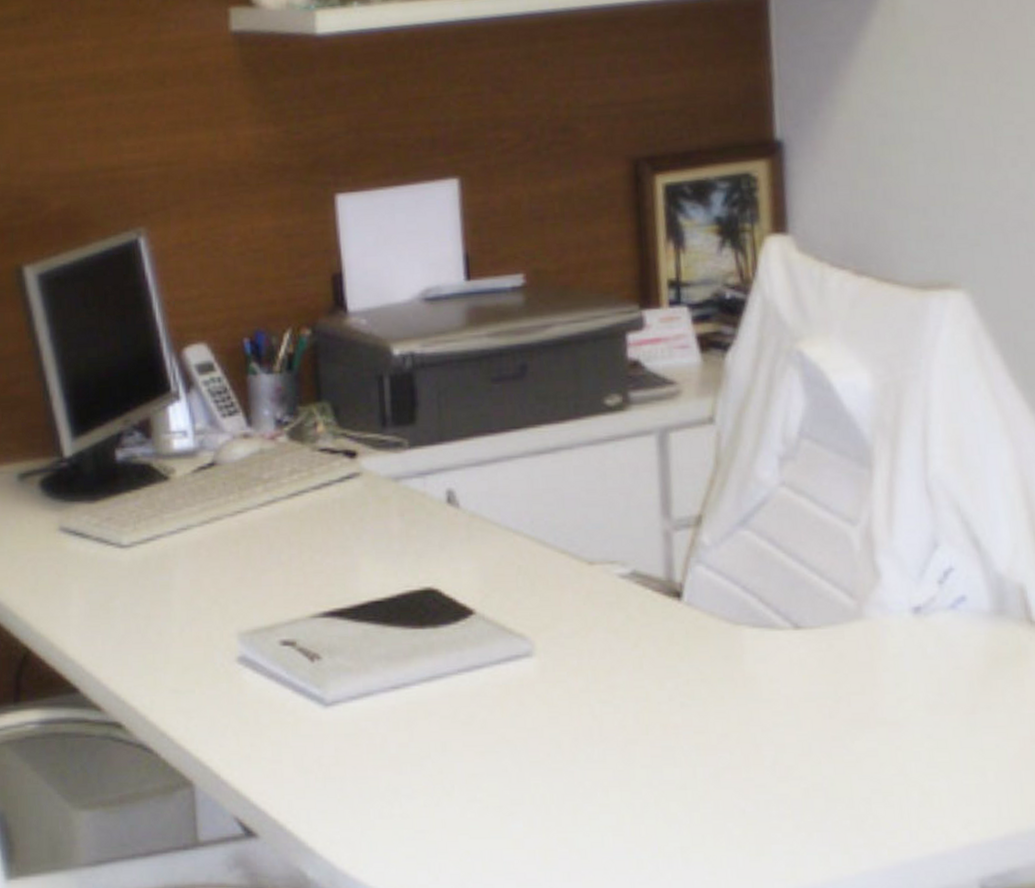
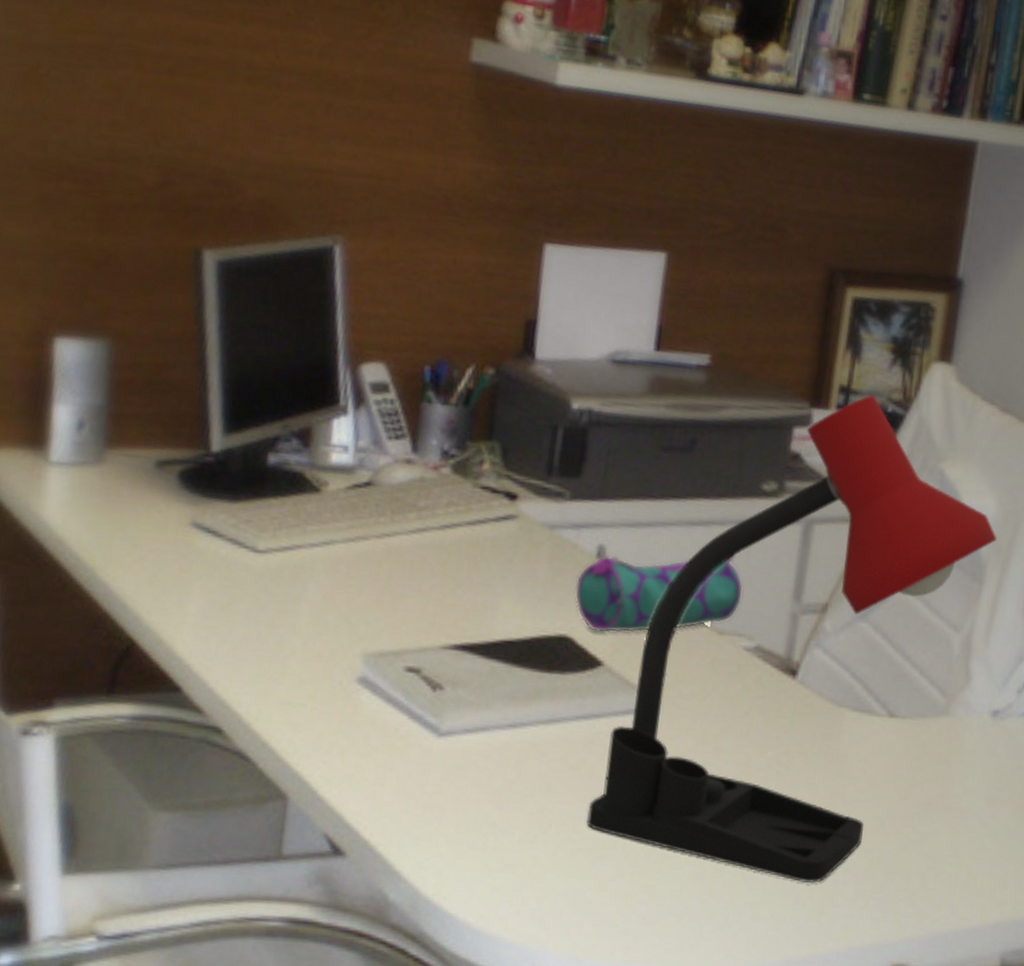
pencil case: none [431,479,607,581] -> present [574,555,744,634]
desk lamp: none [488,282,879,821] -> present [587,394,997,884]

